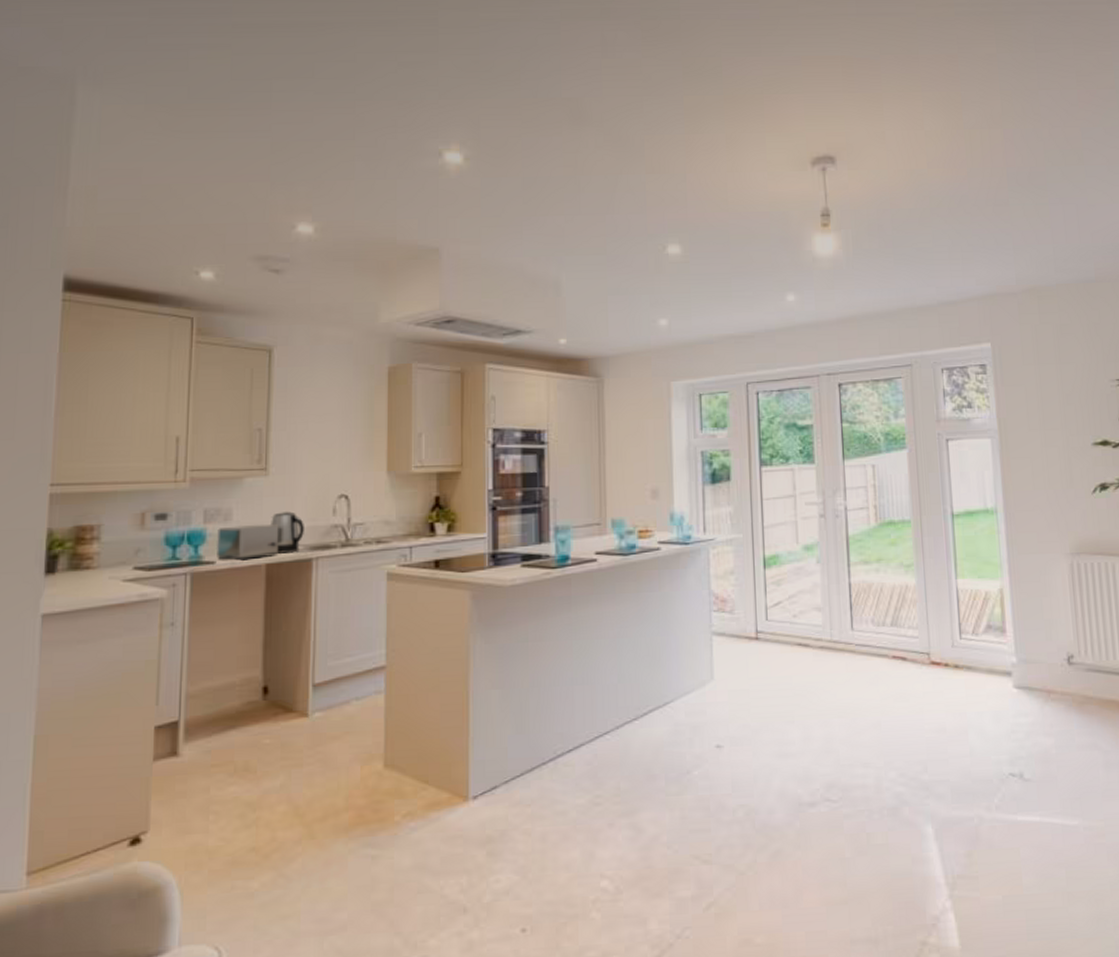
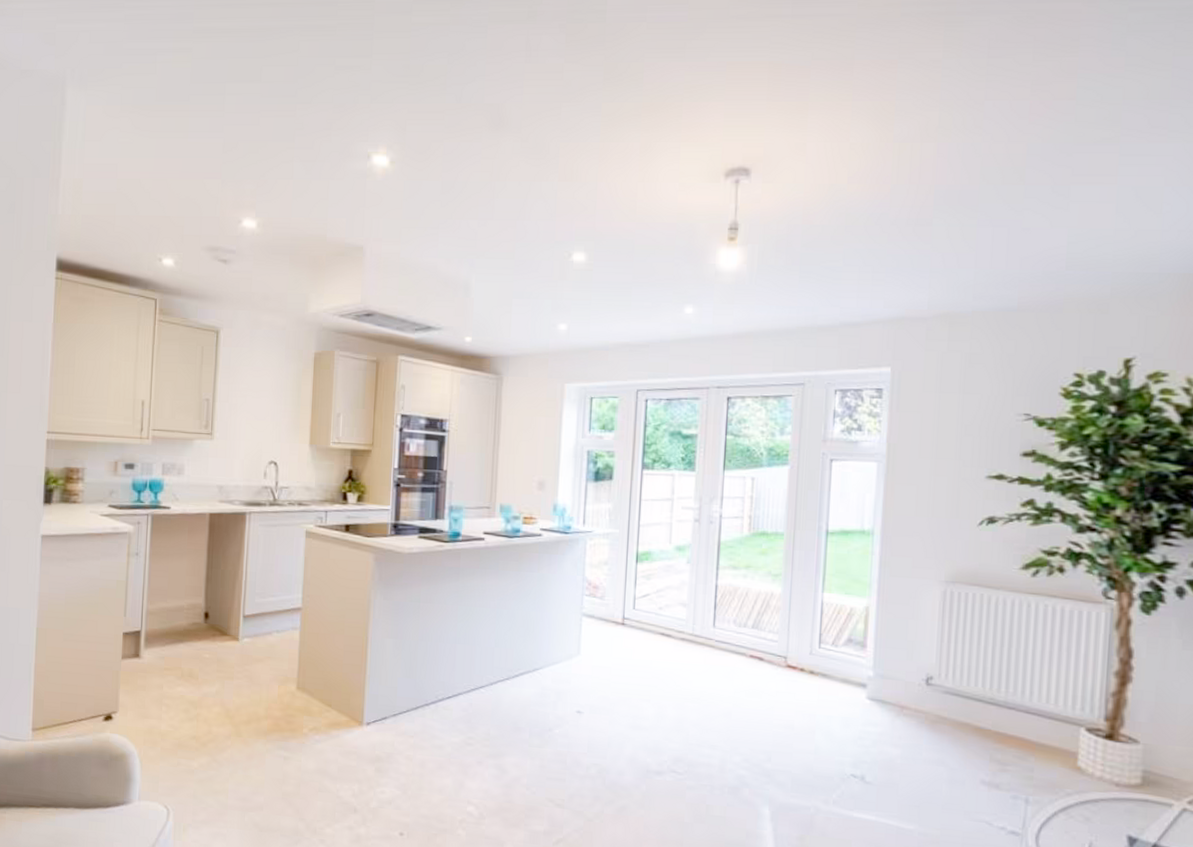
toaster: present [216,524,279,561] -> none [171,479,221,509]
kettle: present [271,511,304,554] -> none [214,471,241,506]

